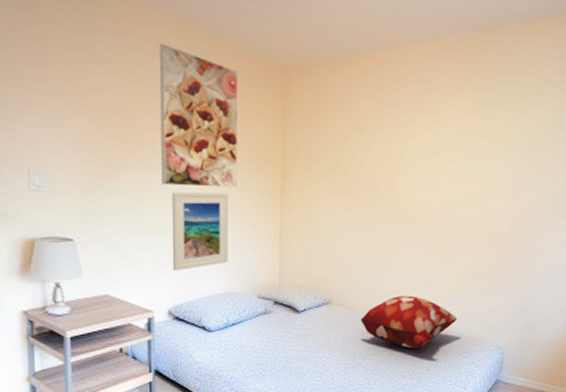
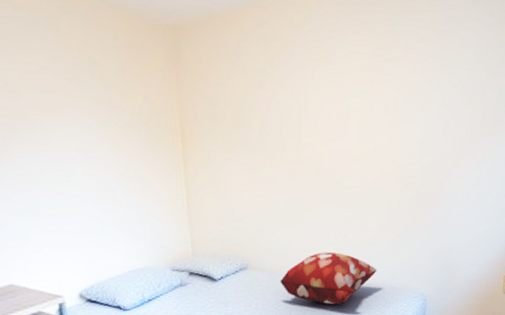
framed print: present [159,43,239,189] -> none [32,9,137,163]
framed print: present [171,192,228,271] -> none [66,165,136,252]

